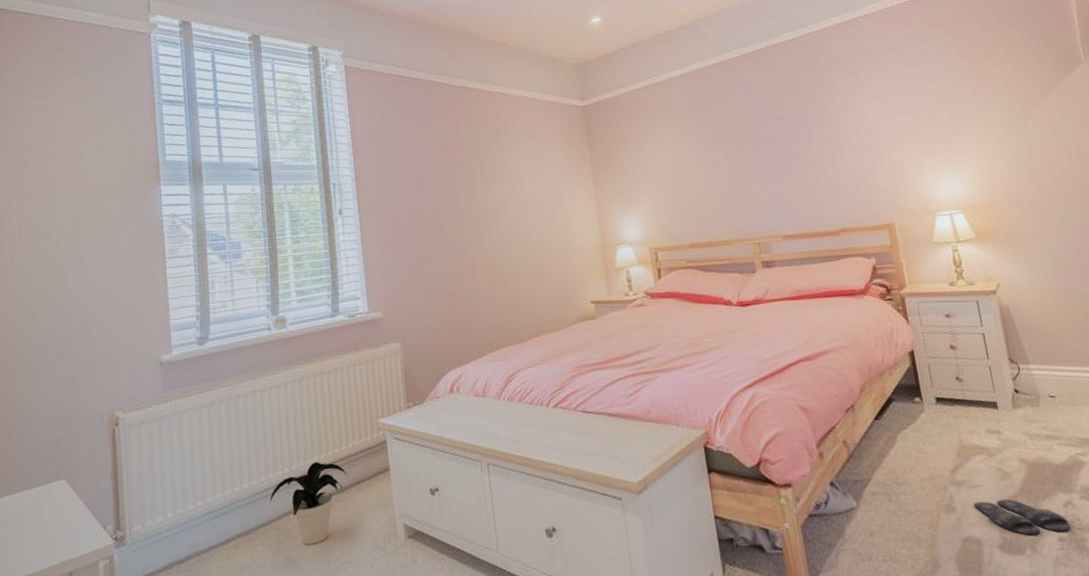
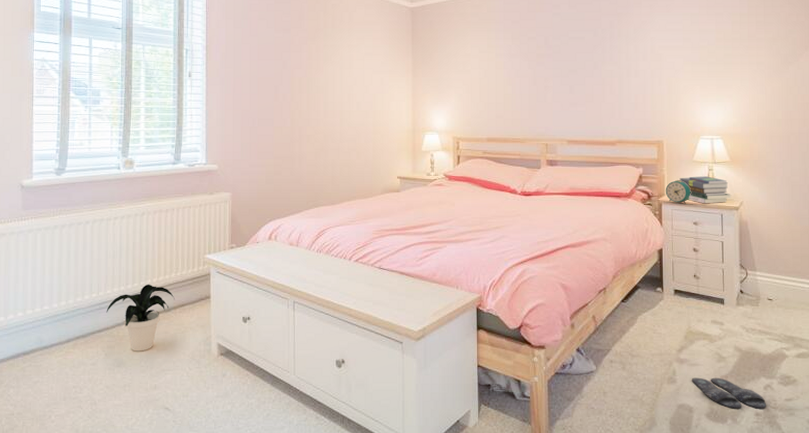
alarm clock: none [905,266,937,294] -> present [665,179,691,204]
books: none [920,258,986,292] -> present [679,176,732,204]

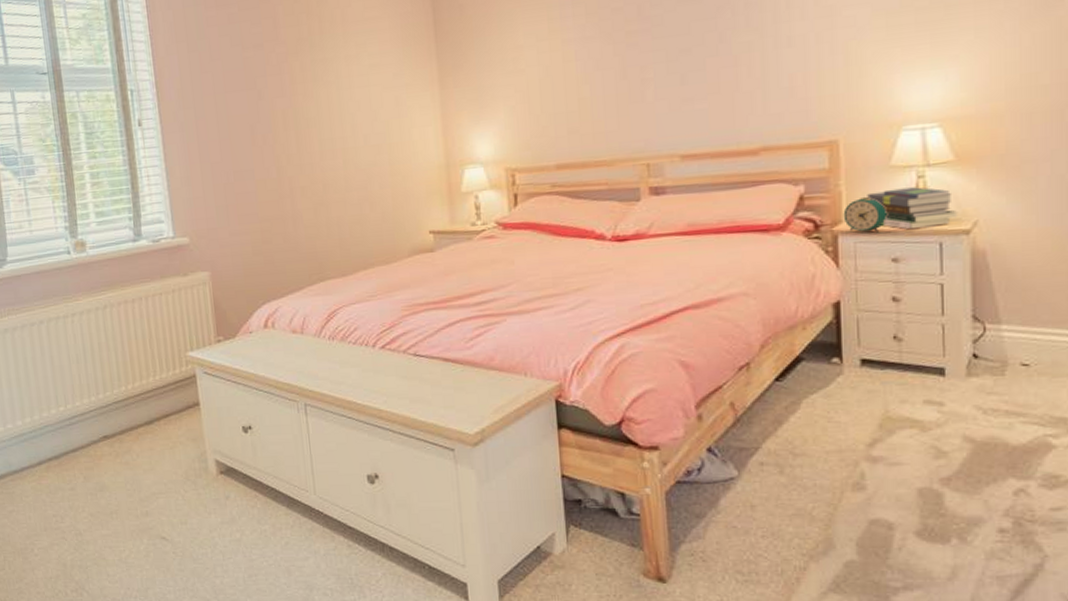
potted plant: present [106,284,175,352] -> none [78,391,157,473]
slippers: present [691,377,767,409] -> none [890,480,1018,524]

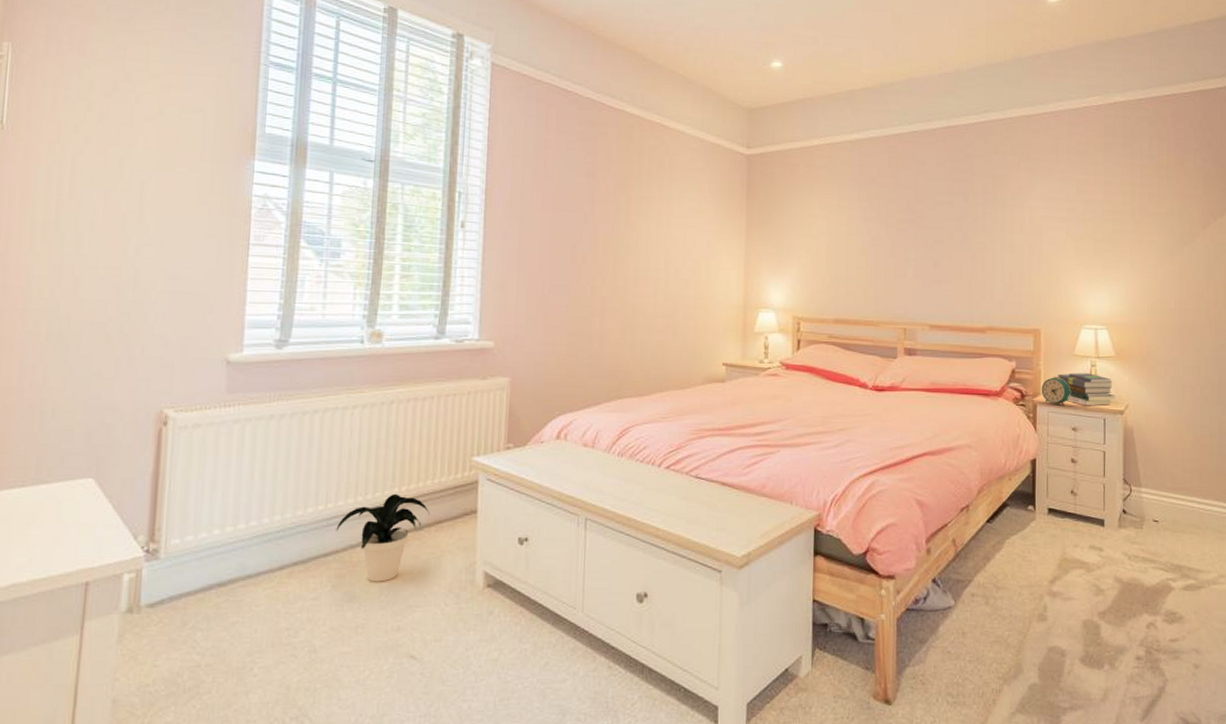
potted plant: none [78,391,157,473] -> present [336,493,430,582]

